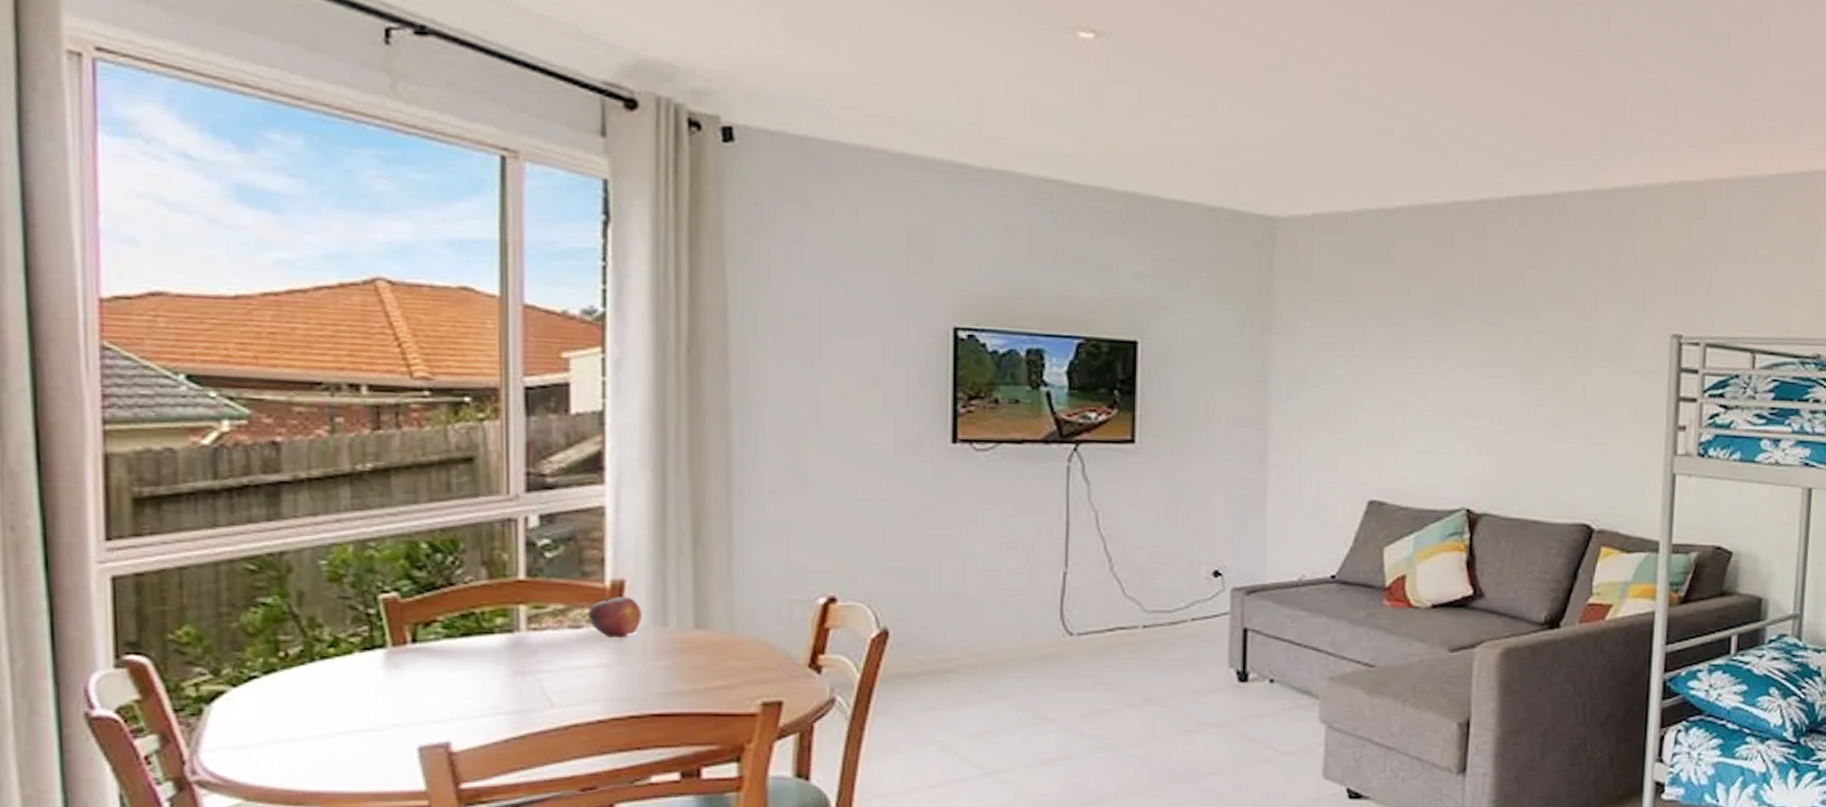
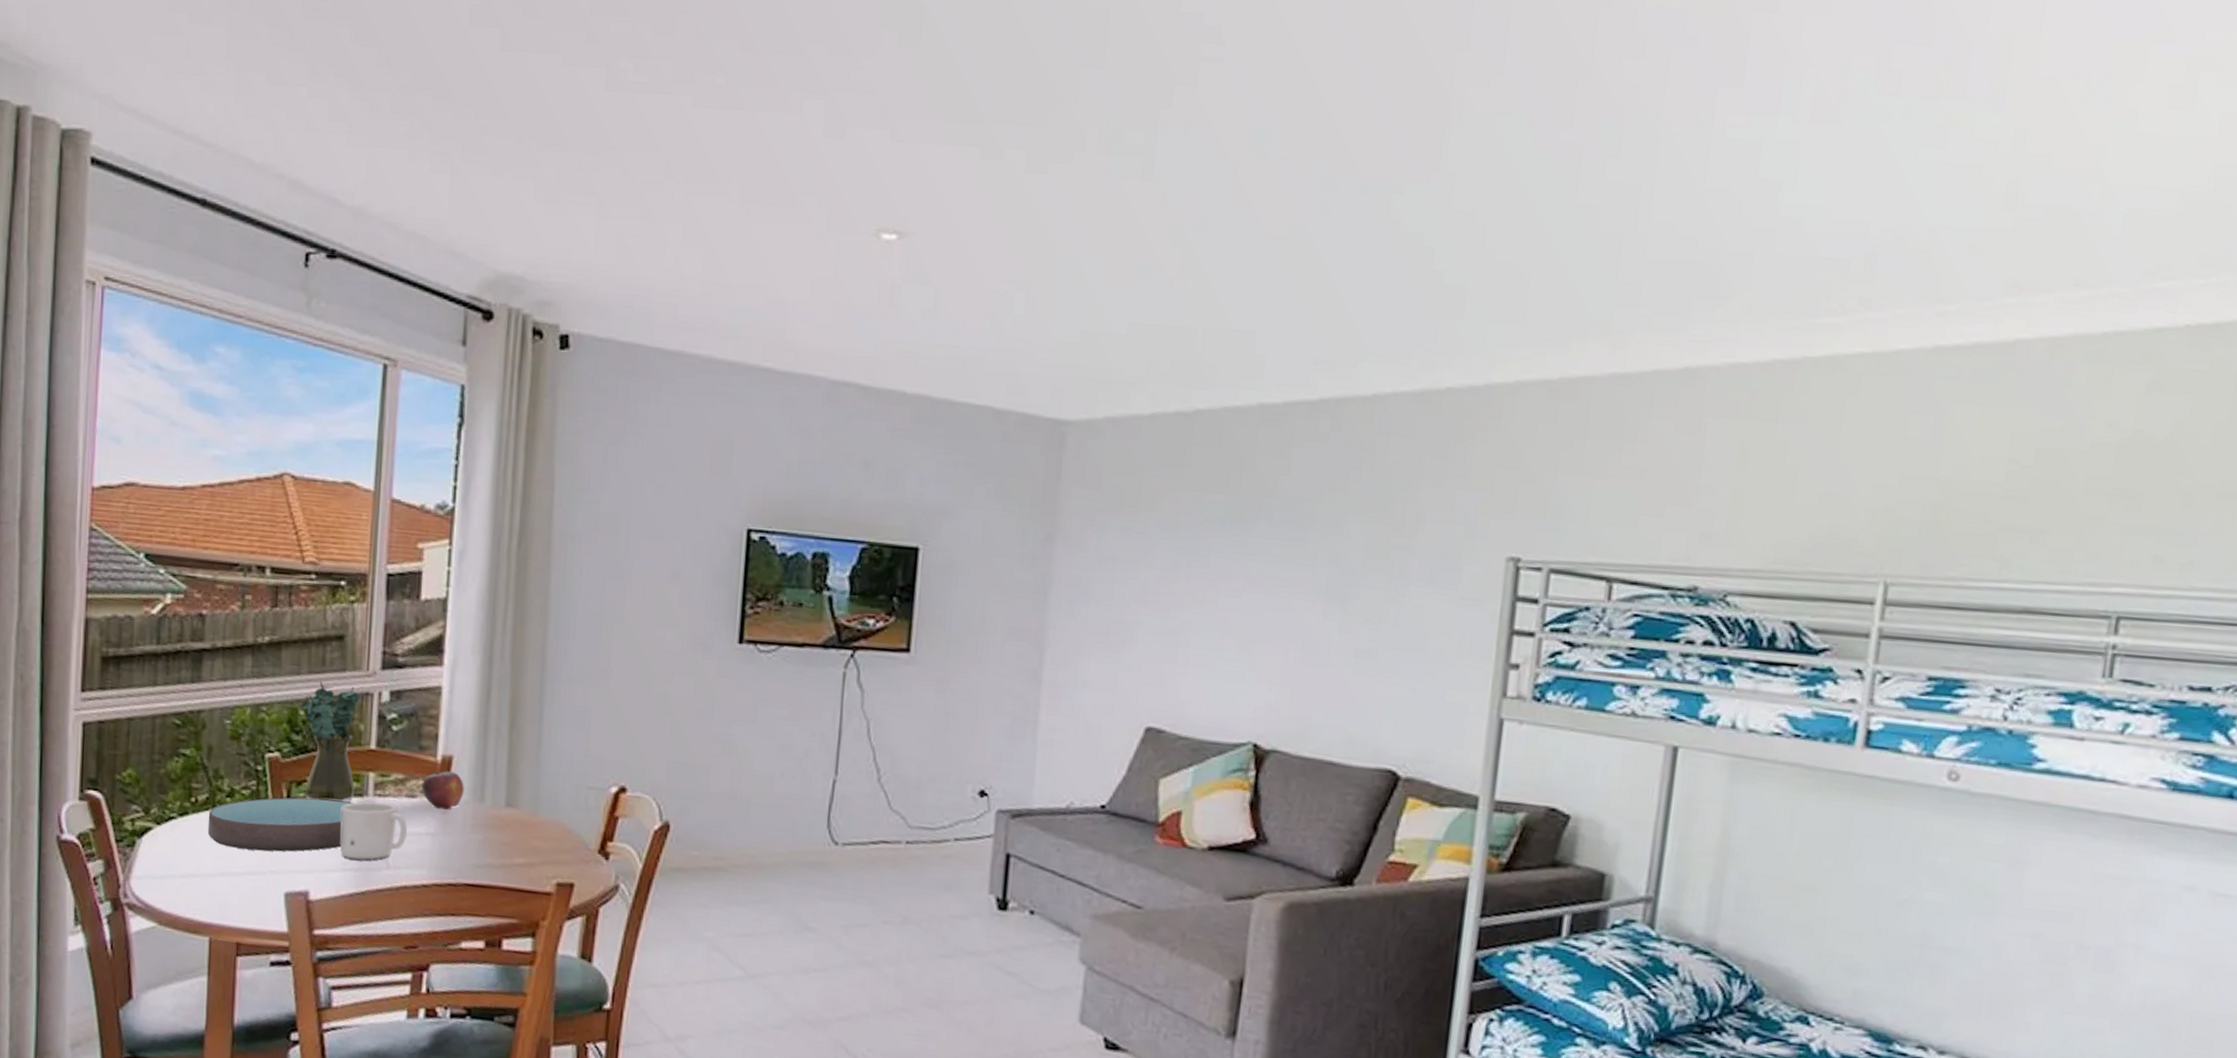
bowl: none [305,639,503,704] -> present [207,797,355,852]
vase: none [422,508,503,641] -> present [300,680,361,803]
mug: none [485,637,574,703] -> present [340,802,408,861]

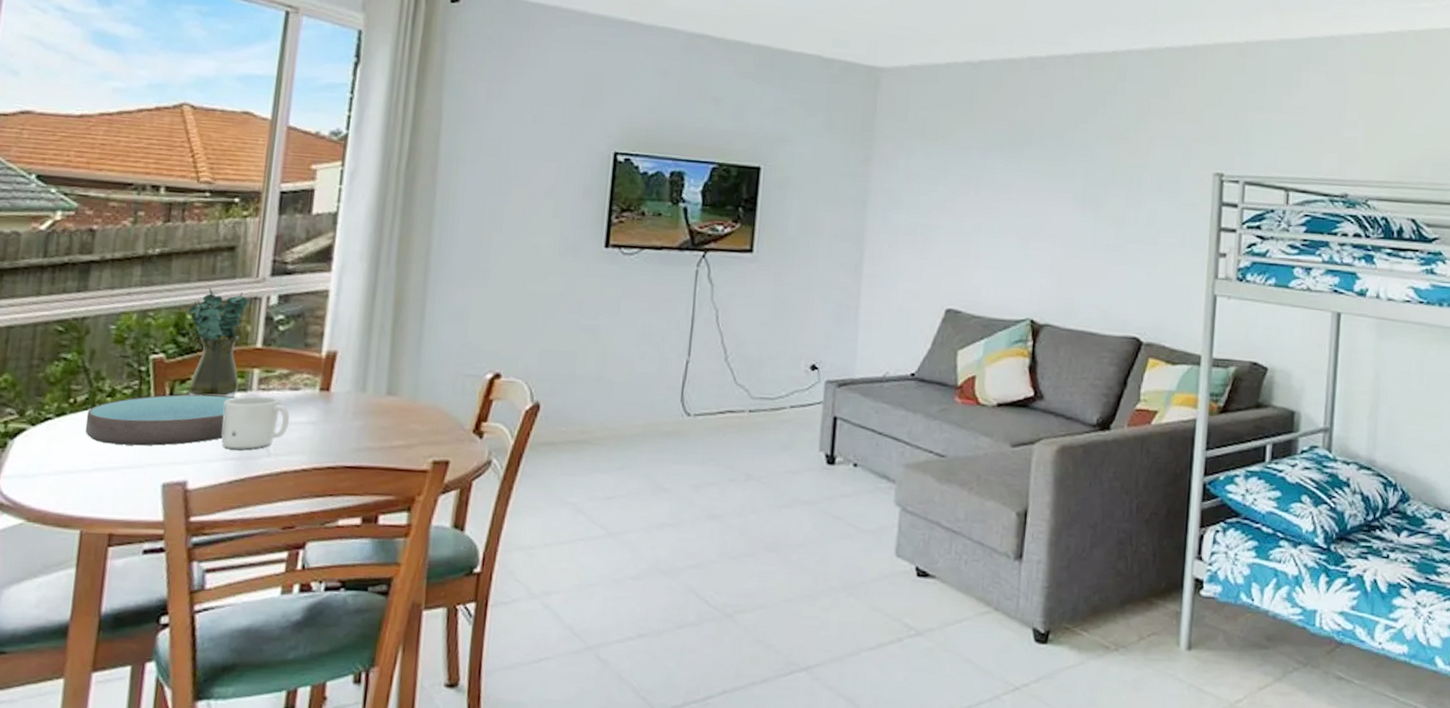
fruit: present [421,770,464,810] -> none [305,364,347,400]

